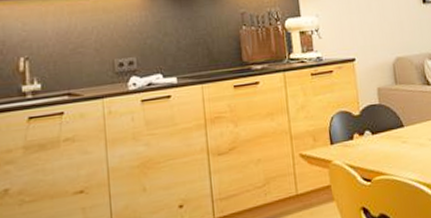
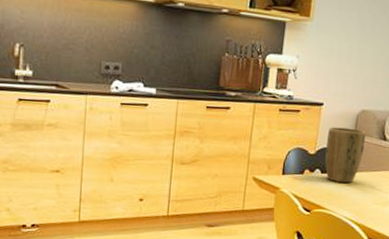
plant pot: none [367,78,411,142] -> present [324,126,366,184]

